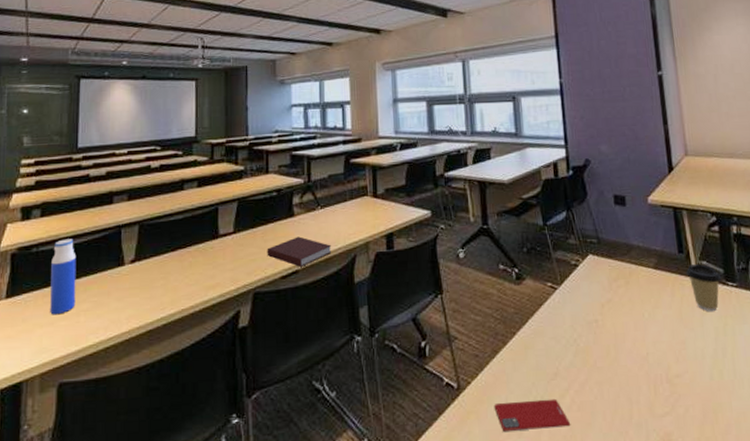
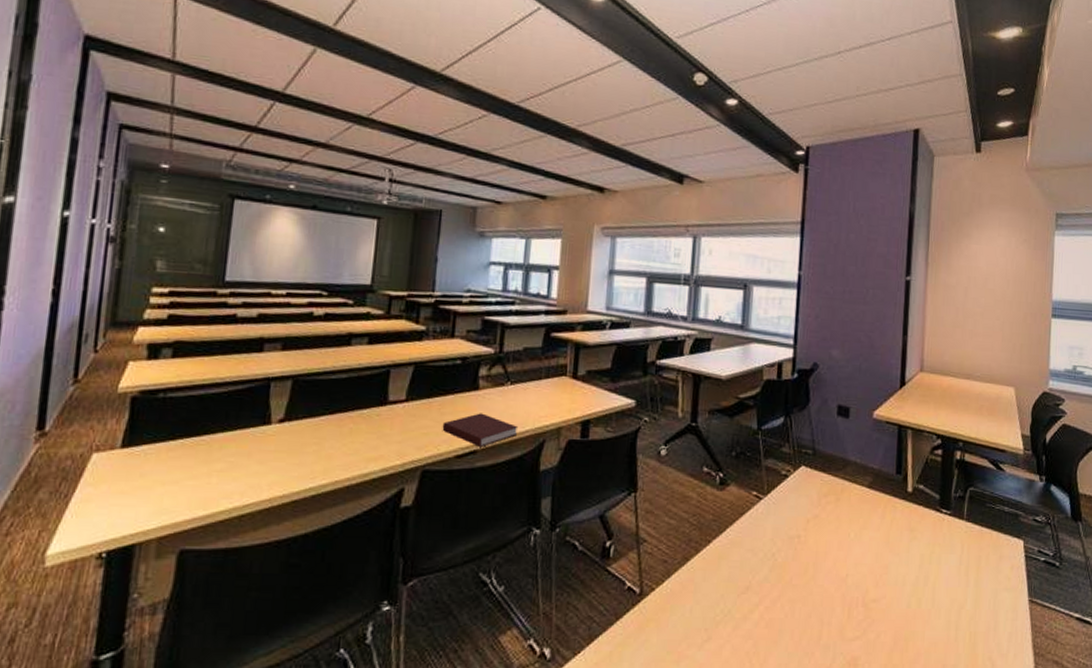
water bottle: present [50,238,77,315] -> none [175,386,213,473]
smartphone: present [494,398,571,431] -> none [676,612,756,643]
coffee cup: present [685,264,722,312] -> none [900,487,936,539]

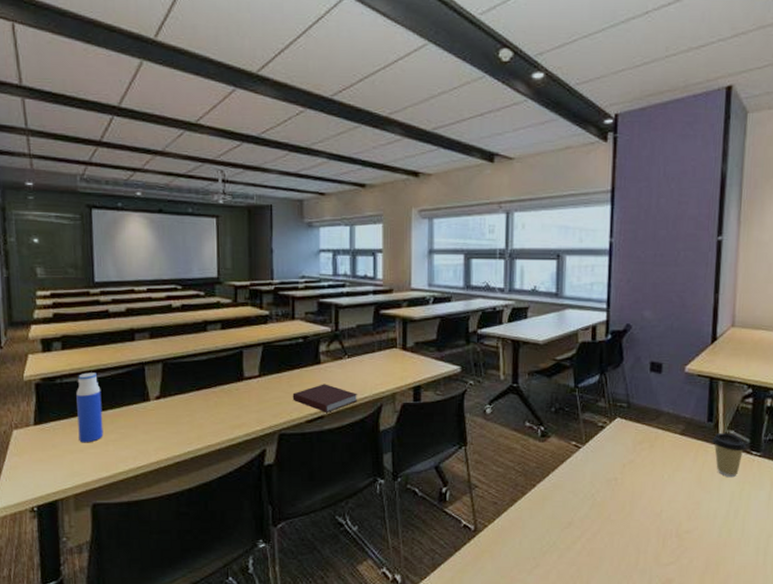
water bottle: none [175,386,213,473] -> present [76,372,104,443]
coffee cup: none [900,487,936,539] -> present [711,433,747,478]

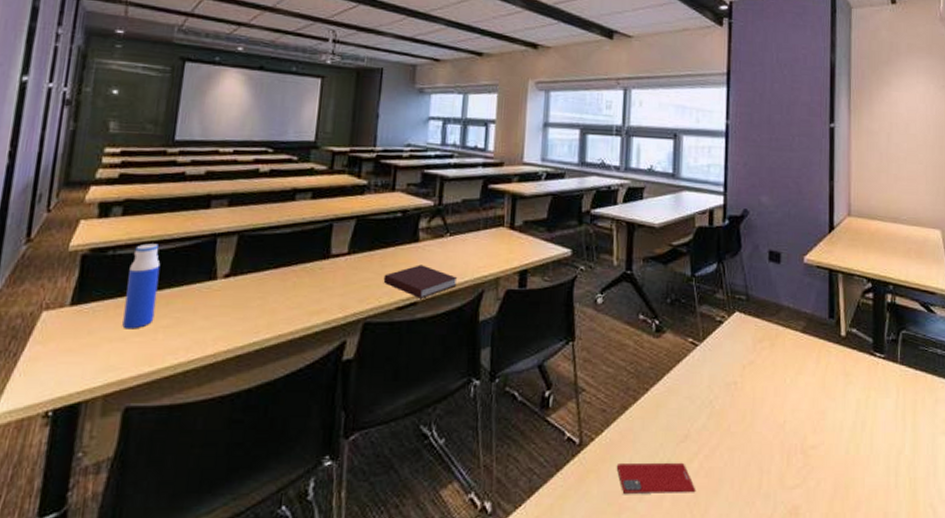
smartphone: none [507,544,579,569] -> present [616,462,696,494]
coffee cup: present [711,433,747,478] -> none [834,331,870,383]

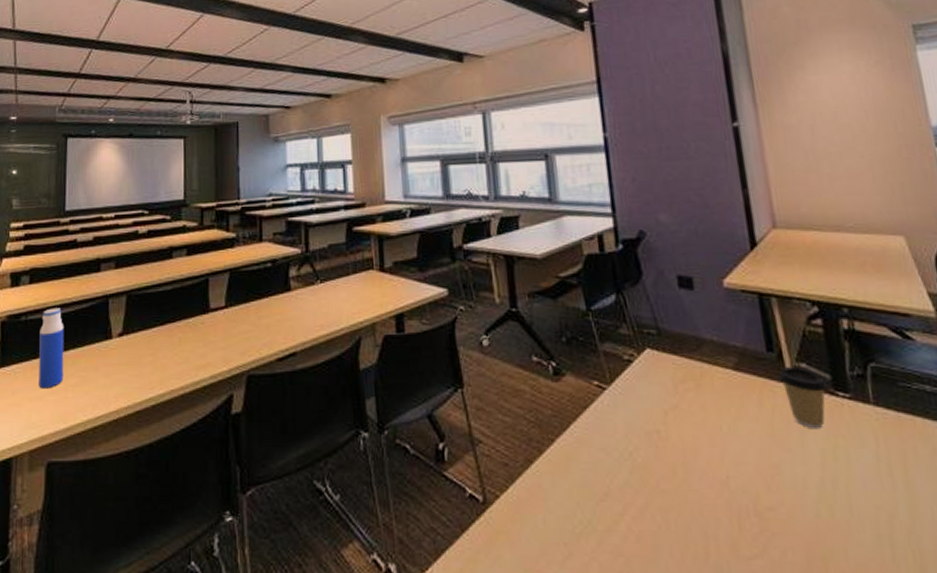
notebook: present [383,264,458,298] -> none [261,314,334,348]
smartphone: present [616,462,696,494] -> none [528,524,628,561]
coffee cup: none [834,331,870,383] -> present [777,367,829,430]

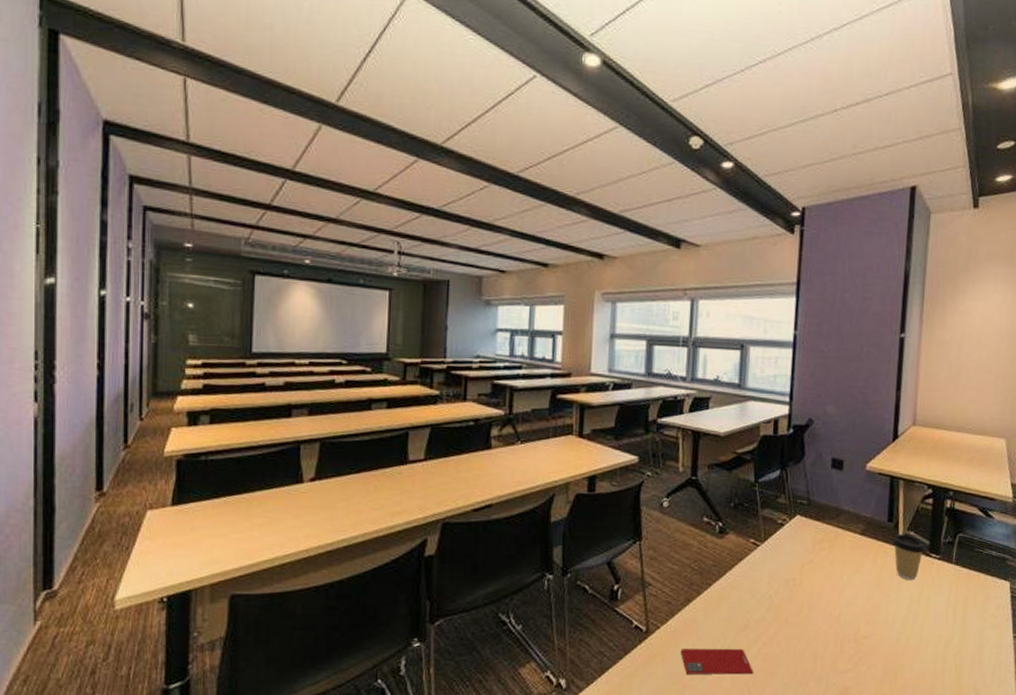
water bottle: present [39,308,64,389] -> none [221,450,250,527]
smartphone: none [528,524,628,561] -> present [680,648,754,675]

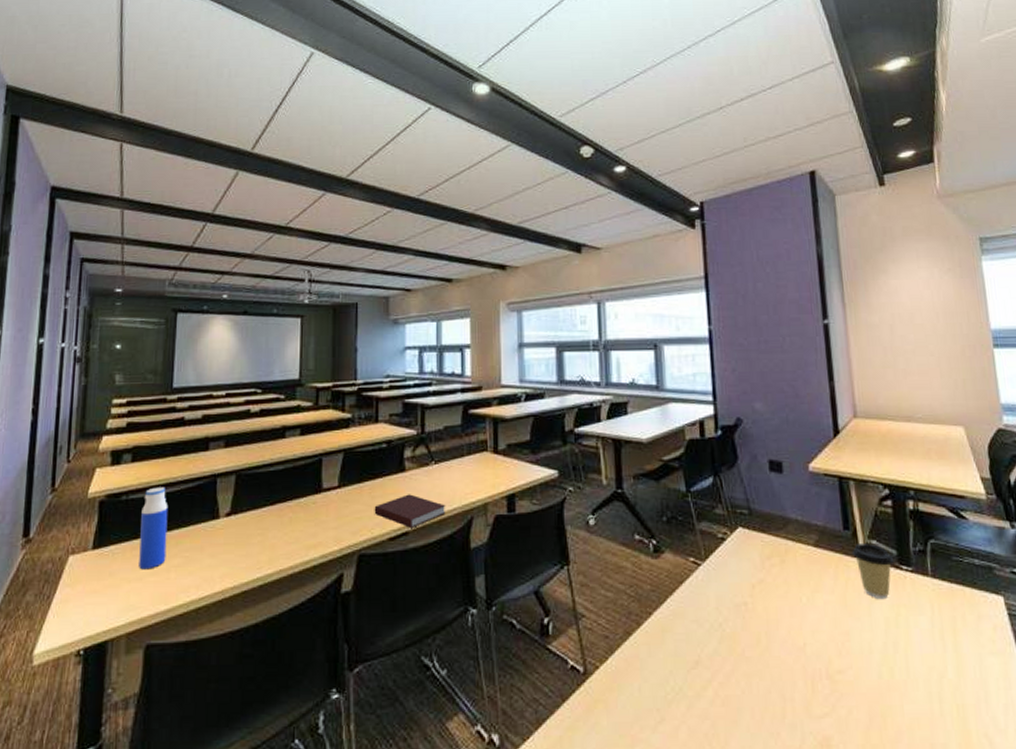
water bottle: none [221,450,250,527] -> present [139,487,168,570]
notebook: none [459,470,530,501] -> present [374,494,446,528]
smartphone: present [680,648,754,675] -> none [625,690,714,725]

